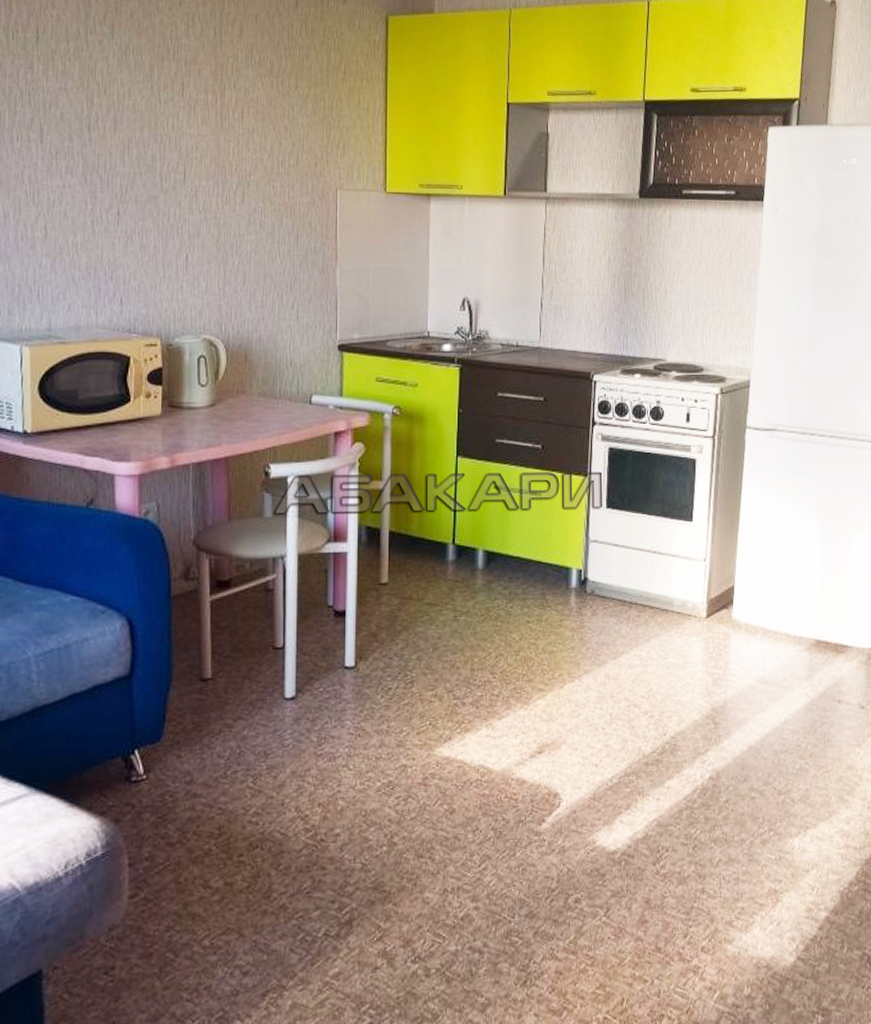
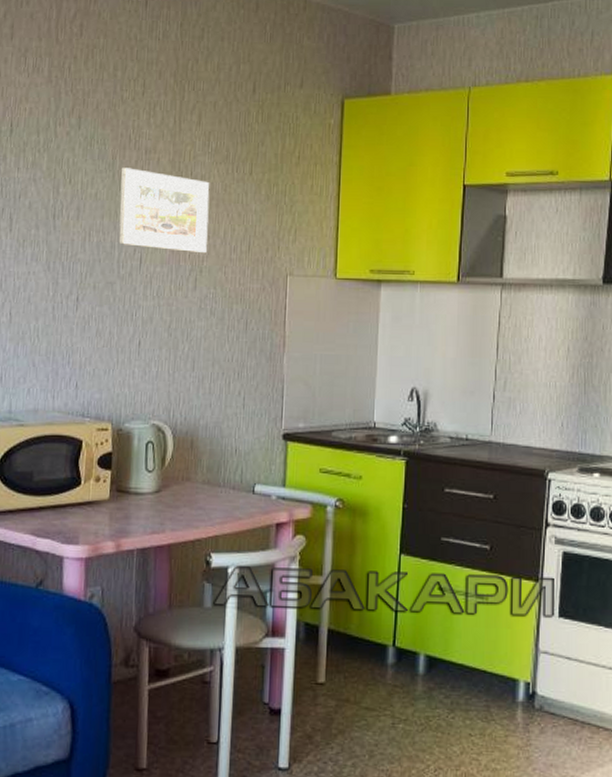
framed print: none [159,79,255,167] -> present [118,168,210,254]

